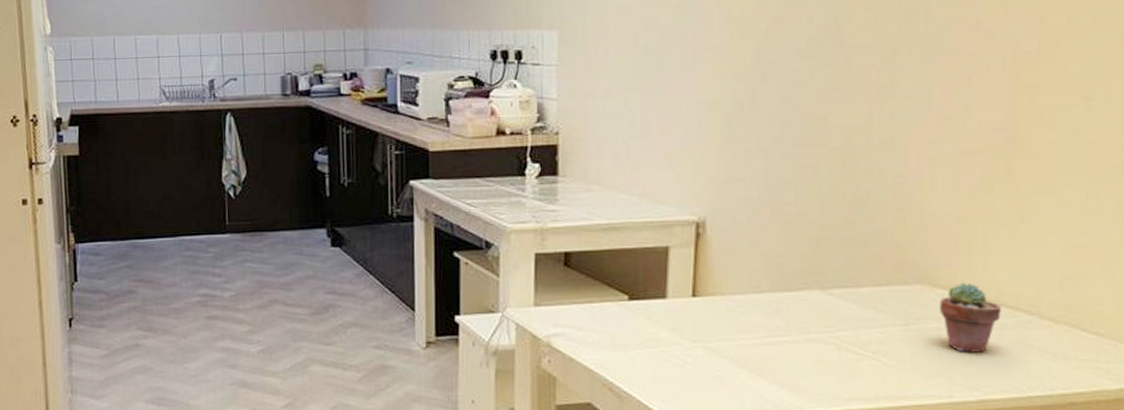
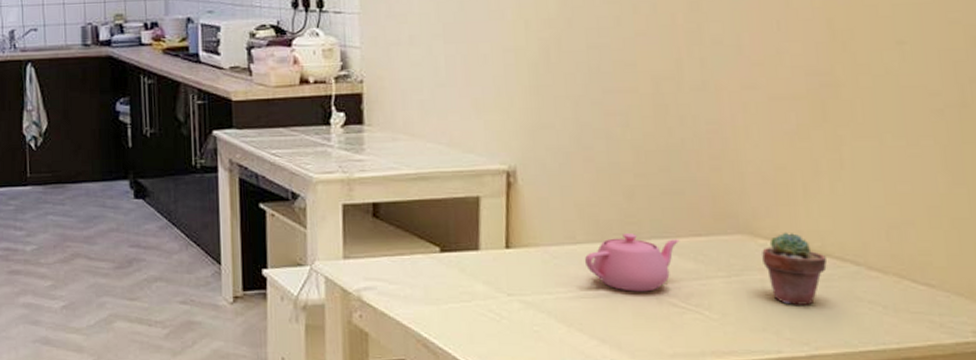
teapot: none [767,283,861,339] -> present [584,234,680,292]

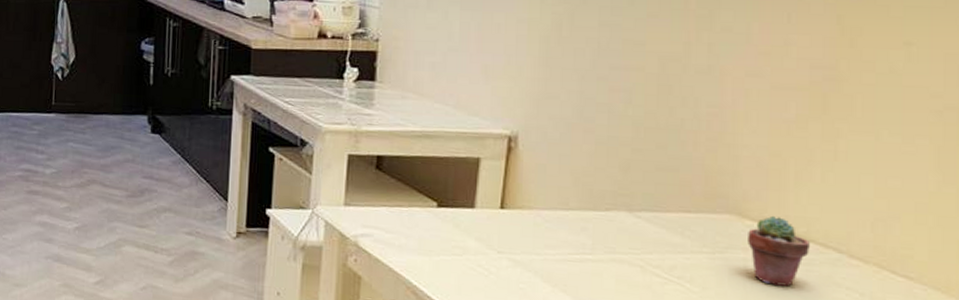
teapot: present [584,234,680,292] -> none [574,204,669,261]

